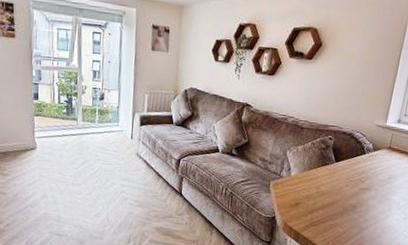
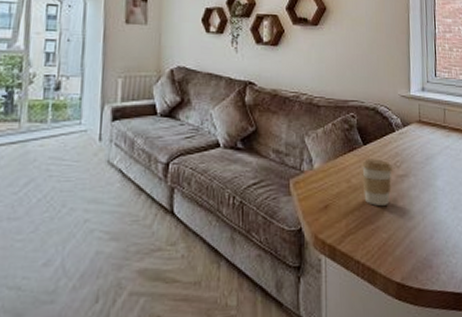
coffee cup: none [329,173,358,209] -> present [362,159,393,206]

